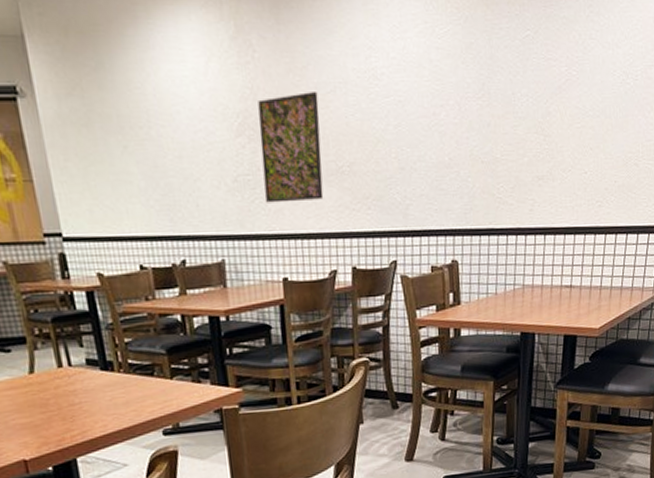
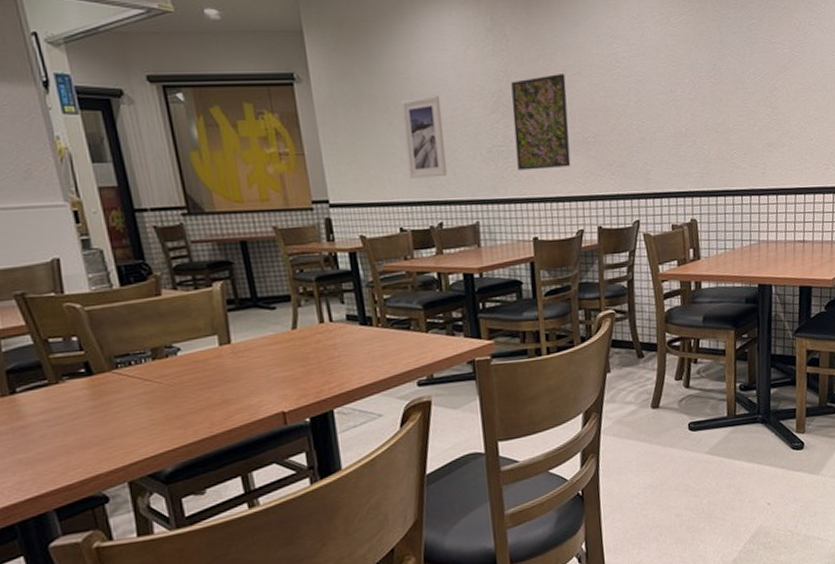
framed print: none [136,116,190,210] -> present [401,96,448,179]

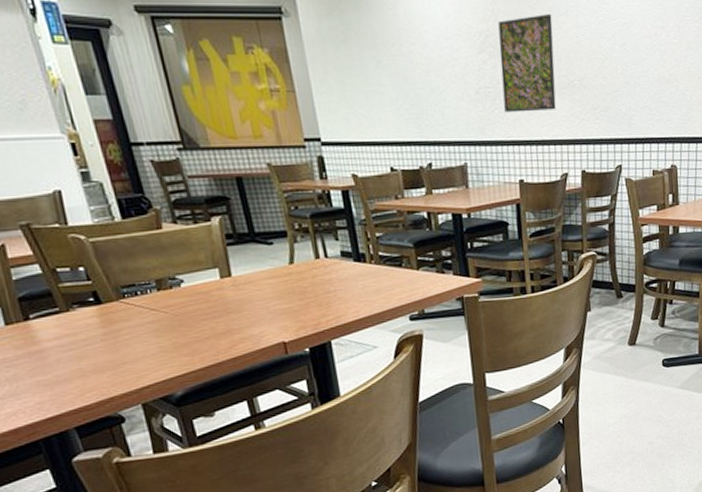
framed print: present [401,96,448,179] -> none [389,34,437,118]

